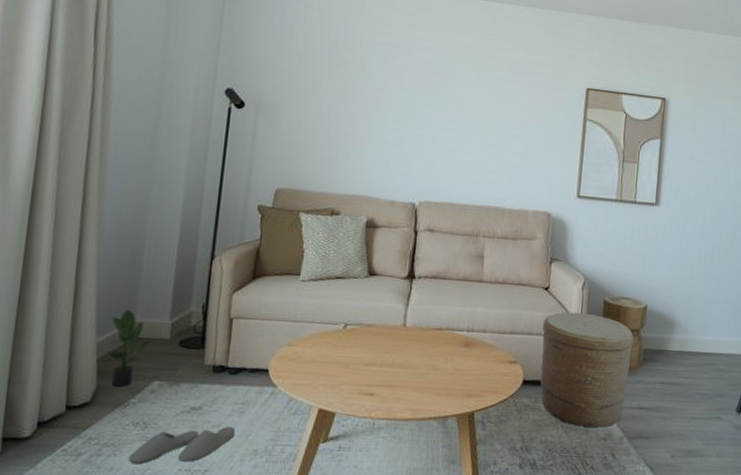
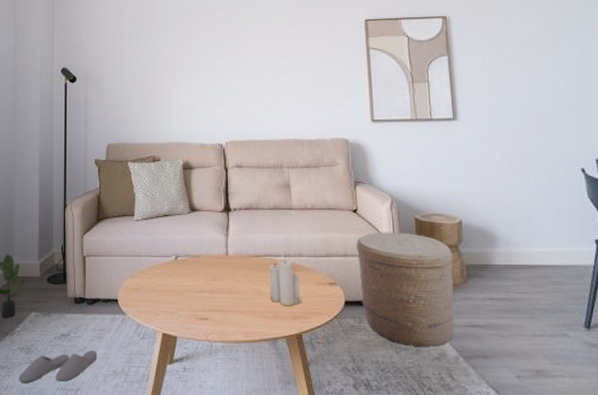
candle: none [446,333,480,384] -> present [269,258,303,307]

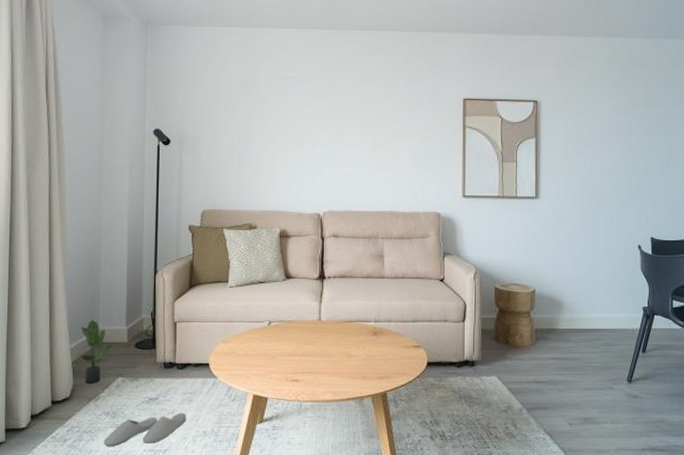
candle: present [269,258,303,307] -> none [359,324,389,368]
woven basket: present [356,232,454,348] -> none [440,299,525,402]

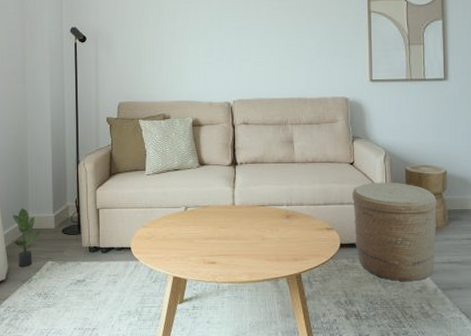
slippers: present [103,413,187,446] -> none [37,294,112,324]
woven basket: none [440,299,525,402] -> present [351,182,437,282]

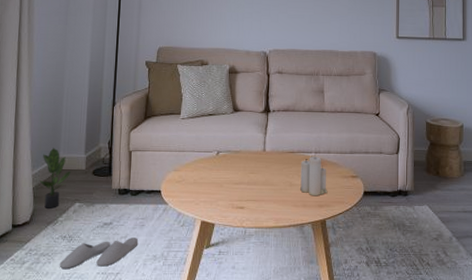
slippers: none [37,294,112,324] -> present [59,238,139,269]
candle: none [272,207,302,250] -> present [300,155,328,196]
woven basket: present [351,182,437,282] -> none [376,133,454,230]

